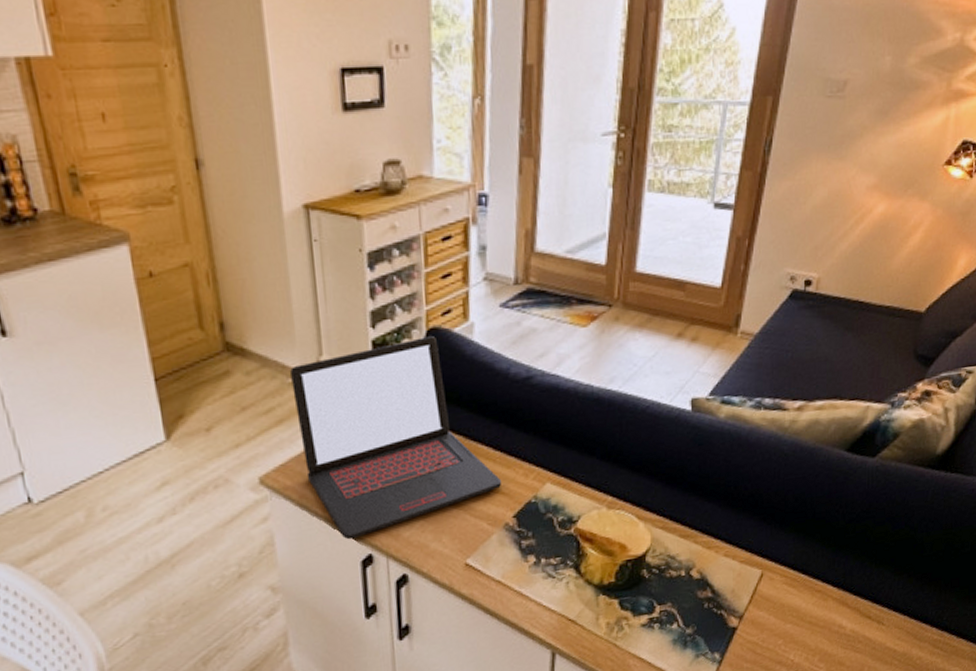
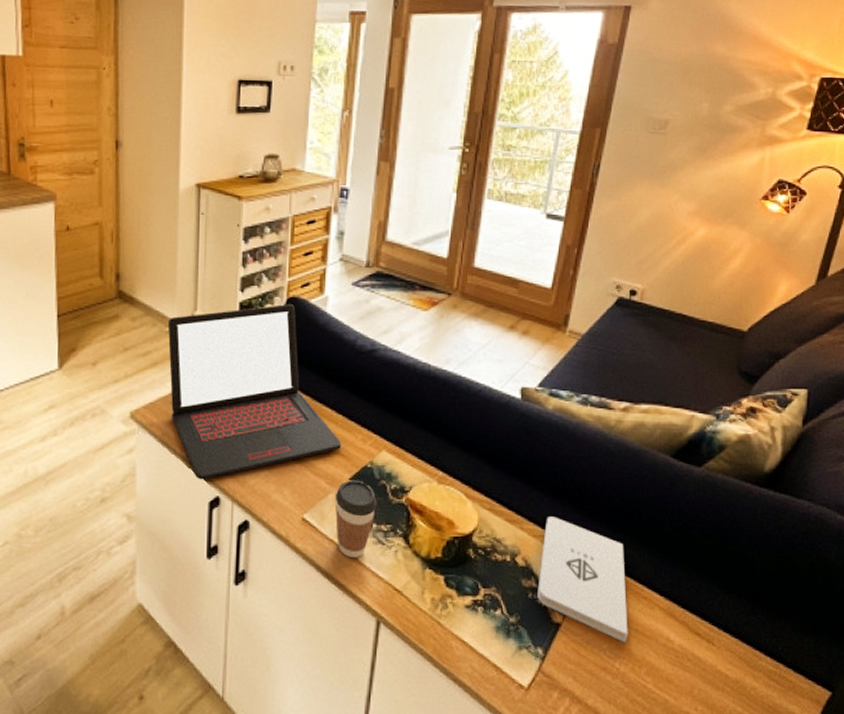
coffee cup: none [499,516,545,596] -> present [335,480,377,559]
notepad: none [713,526,802,636] -> present [537,517,628,644]

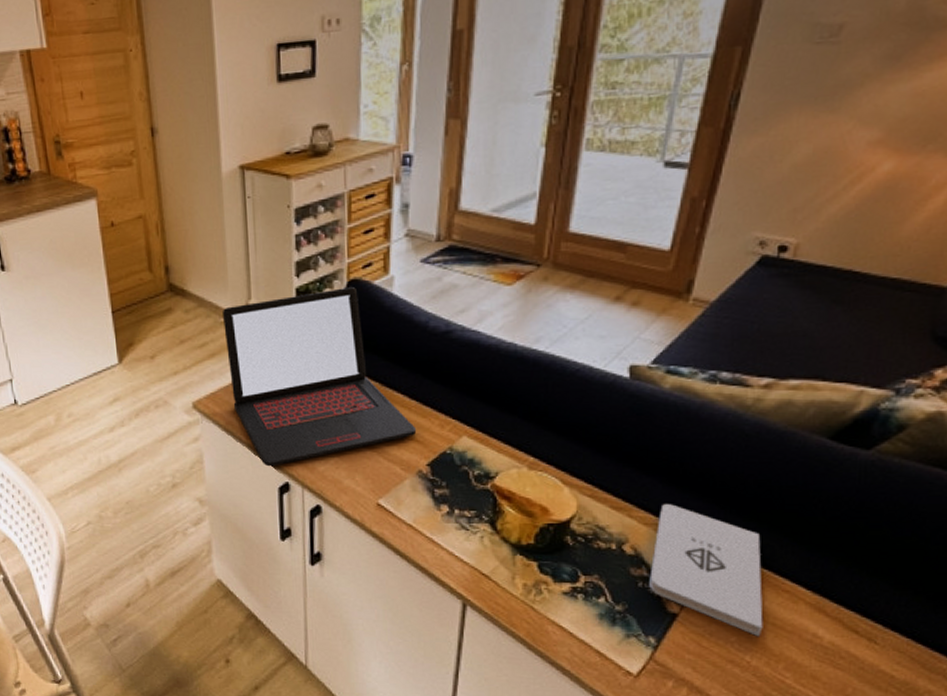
coffee cup: present [335,480,377,559] -> none [412,466,459,543]

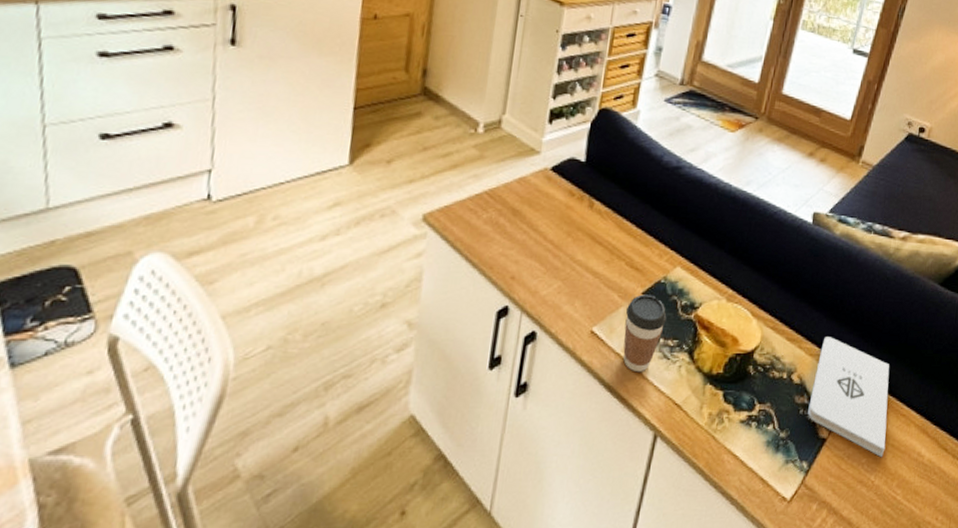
laptop: present [223,287,417,467] -> none [466,115,639,289]
coffee cup: none [412,466,459,543] -> present [623,294,667,373]

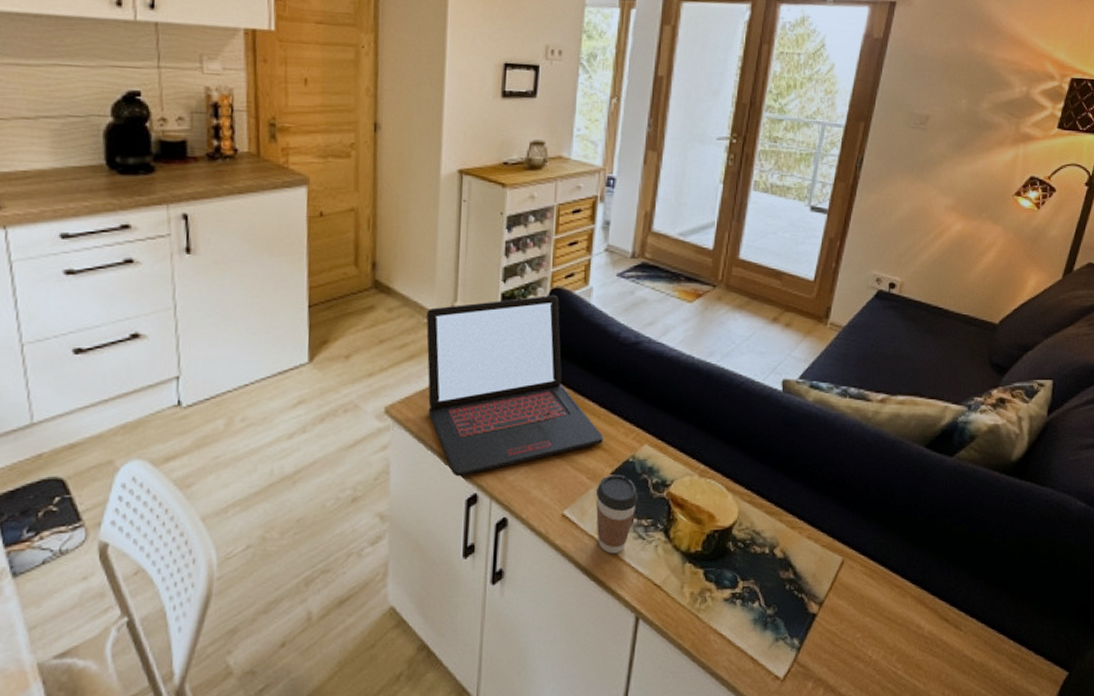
laptop: none [466,115,639,289] -> present [426,295,604,477]
notepad: present [808,337,890,458] -> none [794,508,881,632]

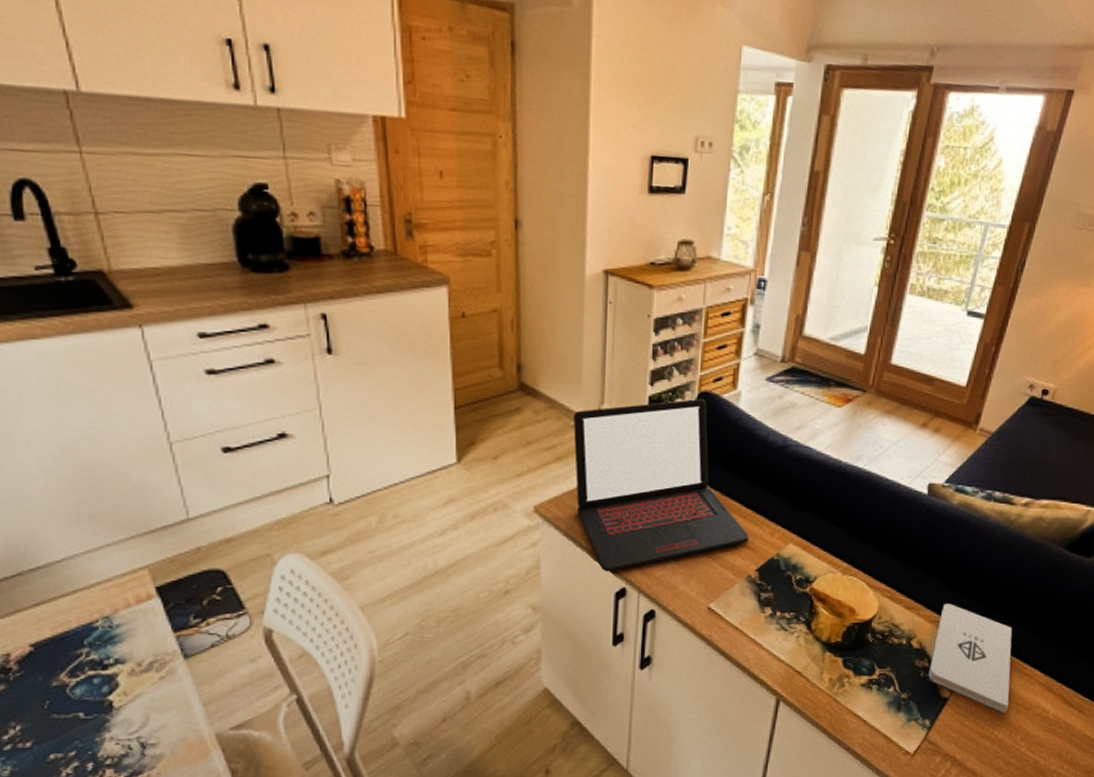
coffee cup: present [596,474,638,554] -> none [740,571,782,644]
notepad: none [794,508,881,632] -> present [928,604,1013,714]

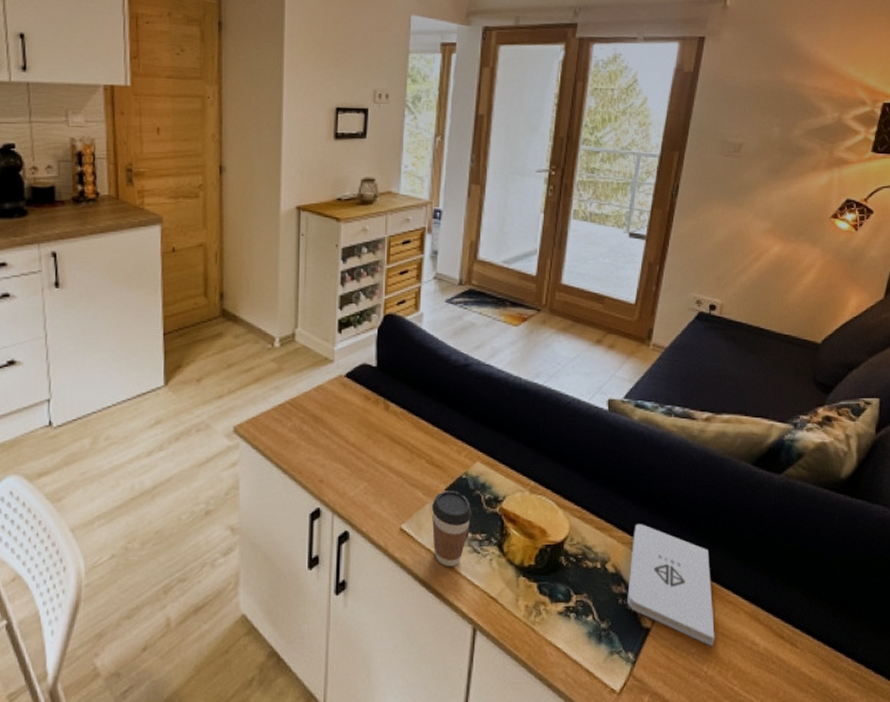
laptop: present [574,399,750,572] -> none [270,321,438,492]
coffee cup: none [740,571,782,644] -> present [432,490,472,567]

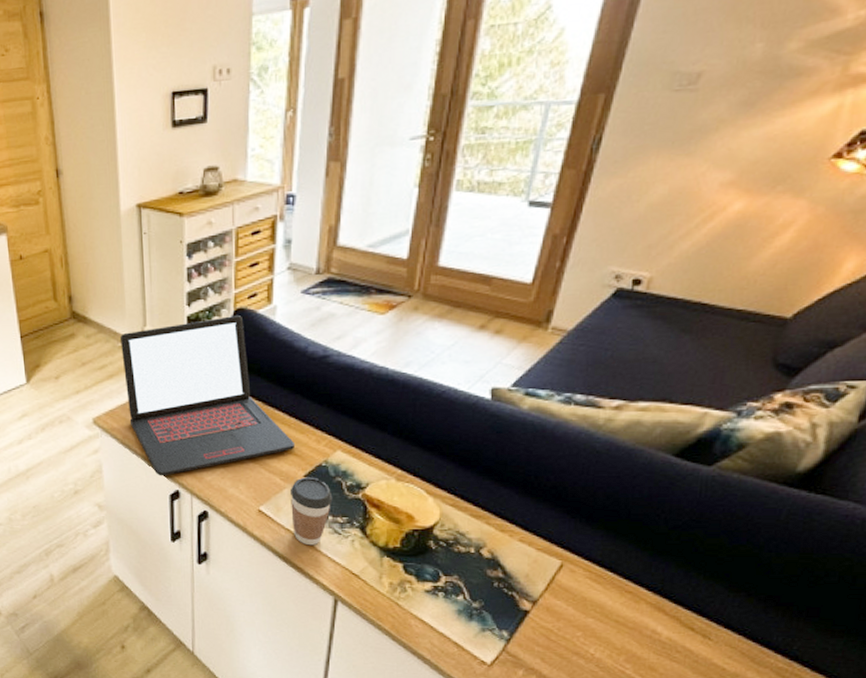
laptop: none [270,321,438,492] -> present [121,316,296,476]
notepad: present [627,524,715,647] -> none [504,513,607,633]

